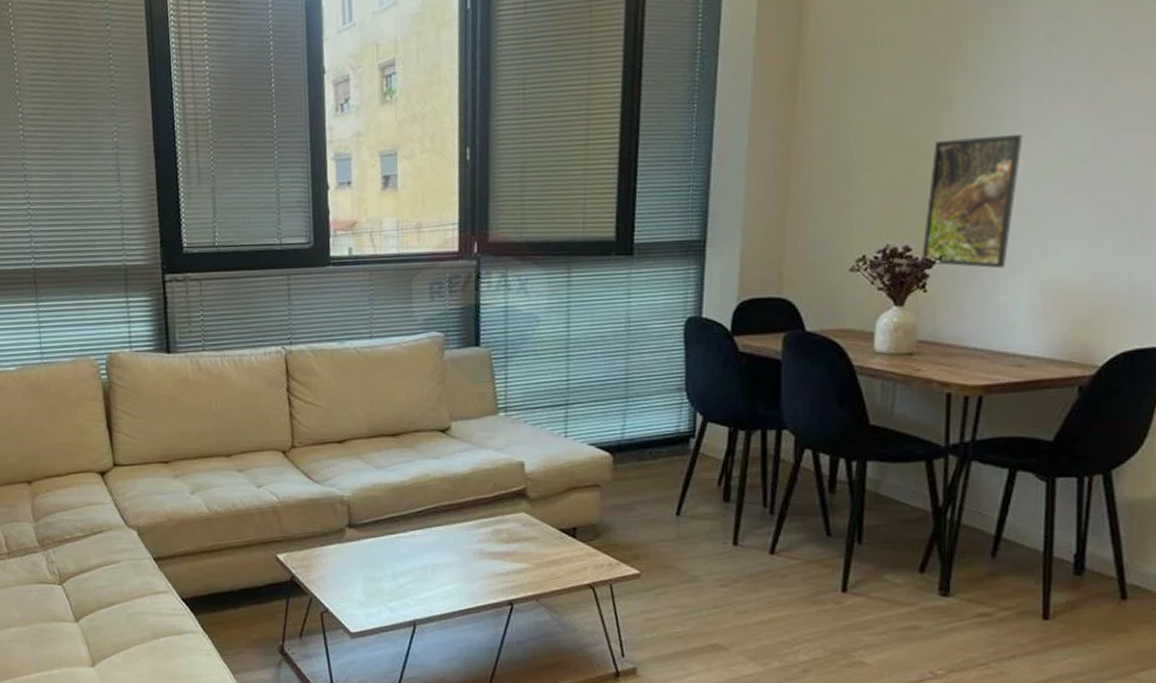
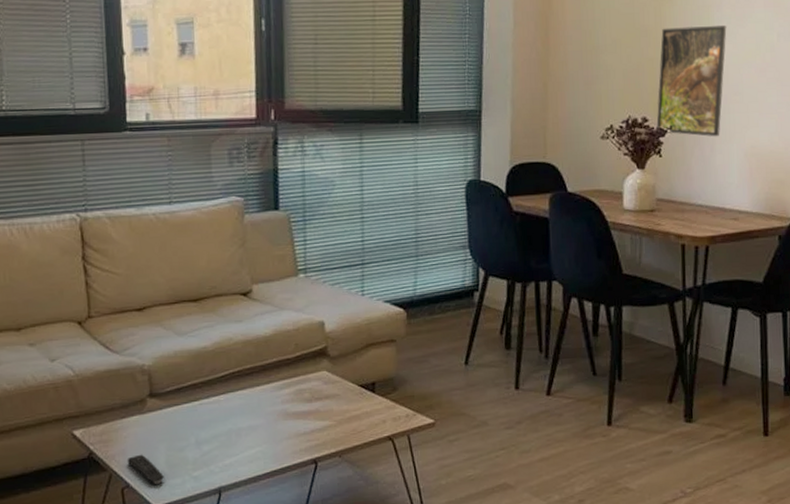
remote control: none [326,581,361,613] -> present [127,454,164,485]

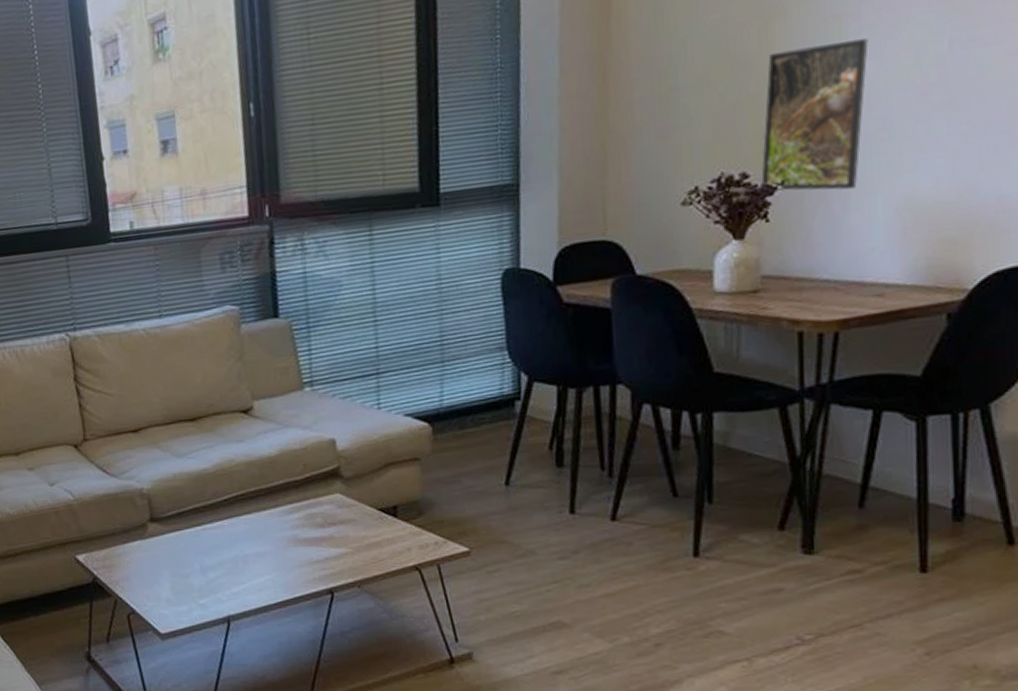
remote control: present [127,454,164,485] -> none [131,580,170,612]

